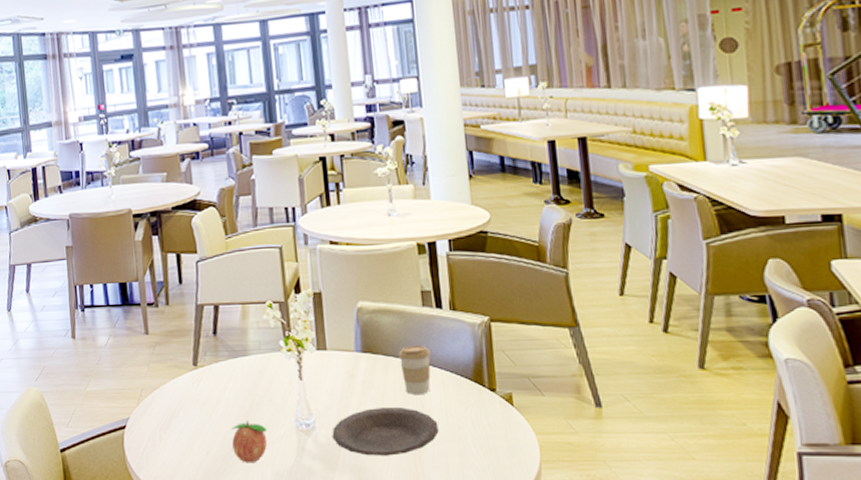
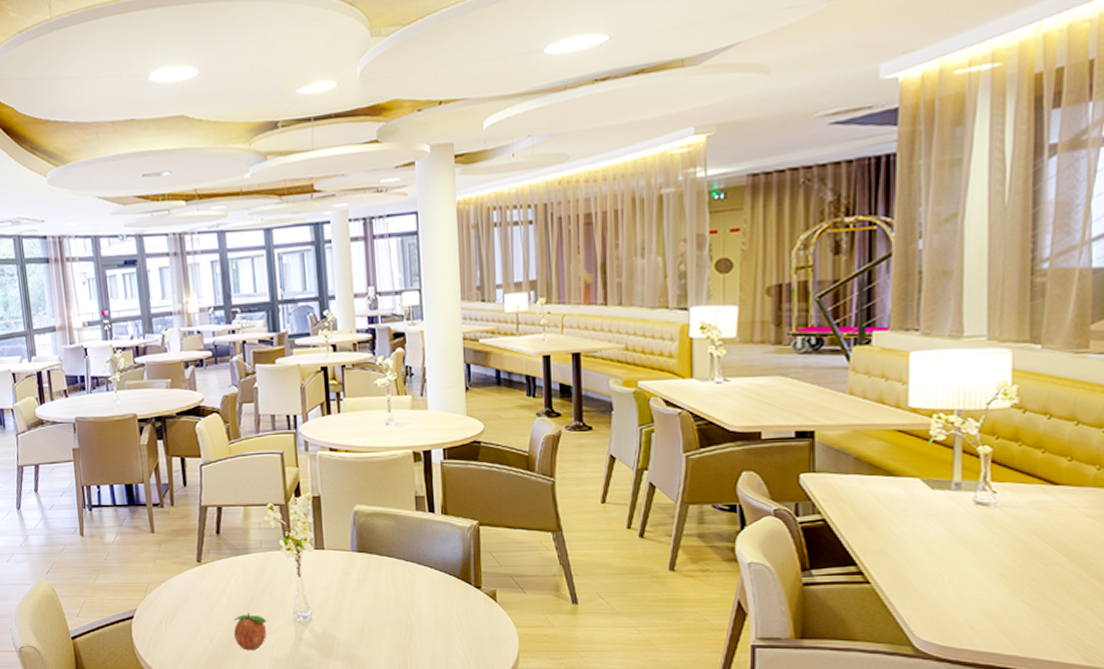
plate: present [332,406,439,456] -> none [327,601,427,645]
coffee cup: present [398,345,431,396] -> none [391,546,422,592]

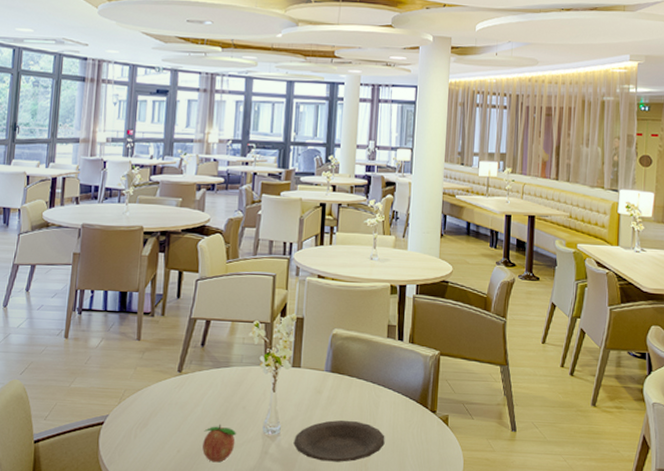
plate: none [327,601,427,645] -> present [293,419,385,462]

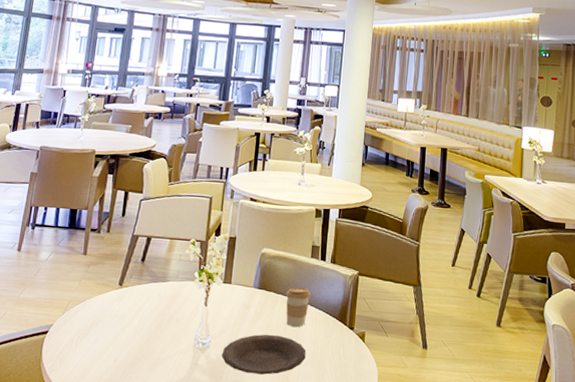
fruit: present [202,424,237,463] -> none [137,335,170,372]
coffee cup: none [360,370,388,412] -> present [285,287,310,328]

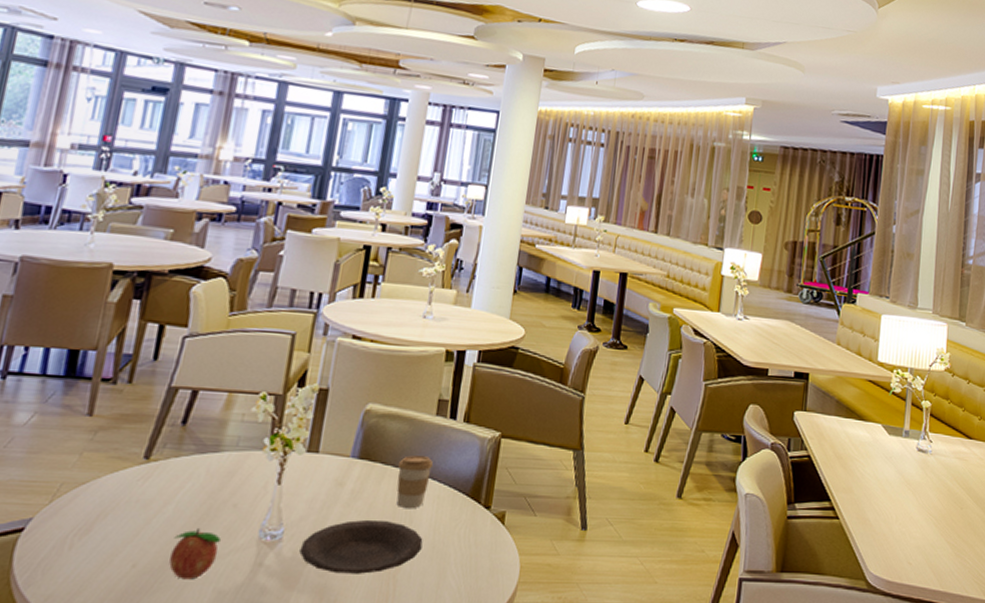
fruit: none [137,335,170,372] -> present [169,527,222,580]

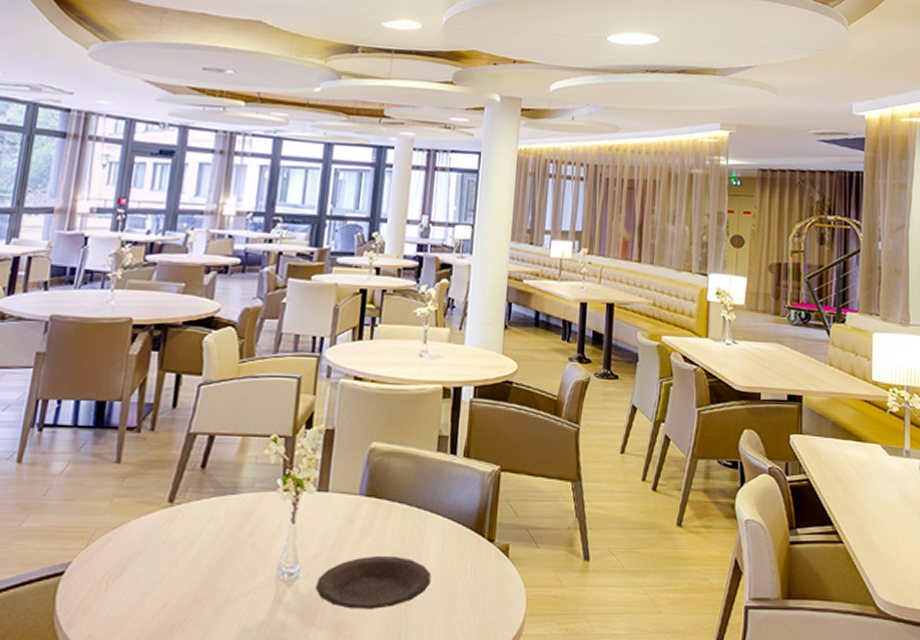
fruit: present [169,527,222,580] -> none [196,567,243,618]
coffee cup: present [396,455,433,509] -> none [403,492,437,544]

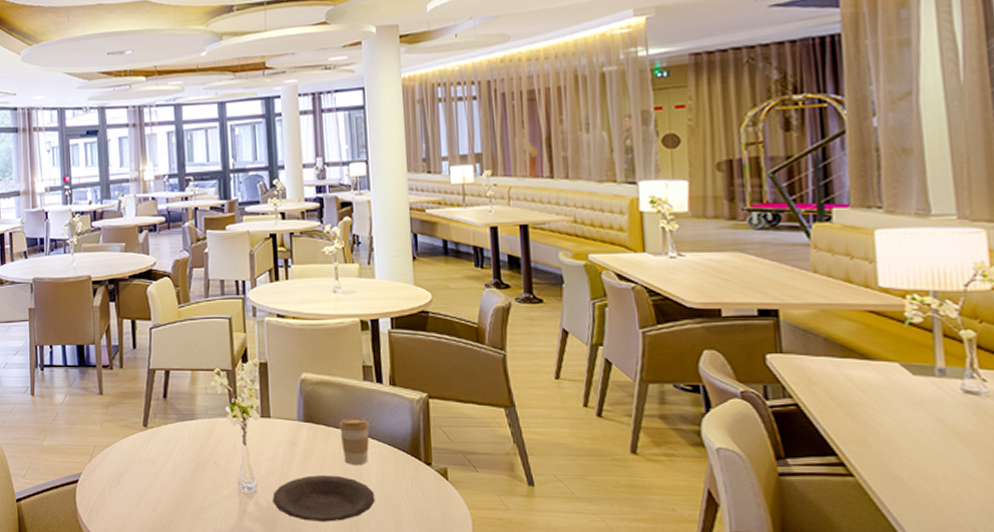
coffee cup: none [403,492,437,544] -> present [338,418,370,466]

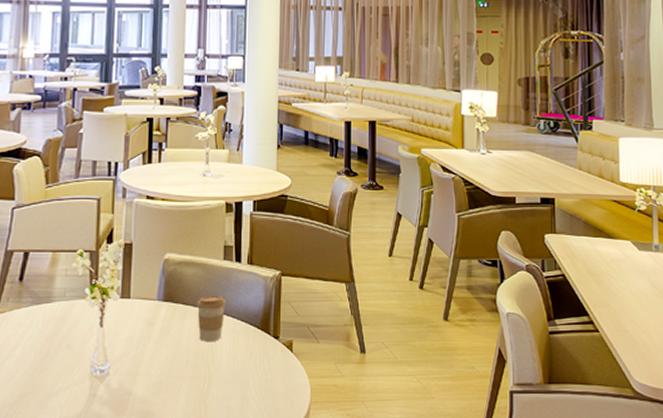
plate: present [272,474,375,522] -> none [124,353,225,401]

